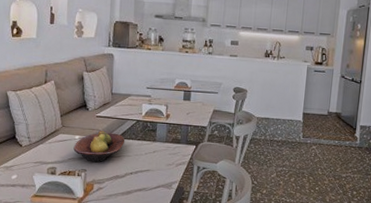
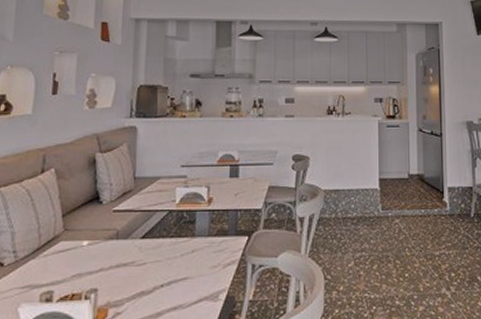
fruit bowl: present [73,130,125,163] -> none [79,229,153,277]

